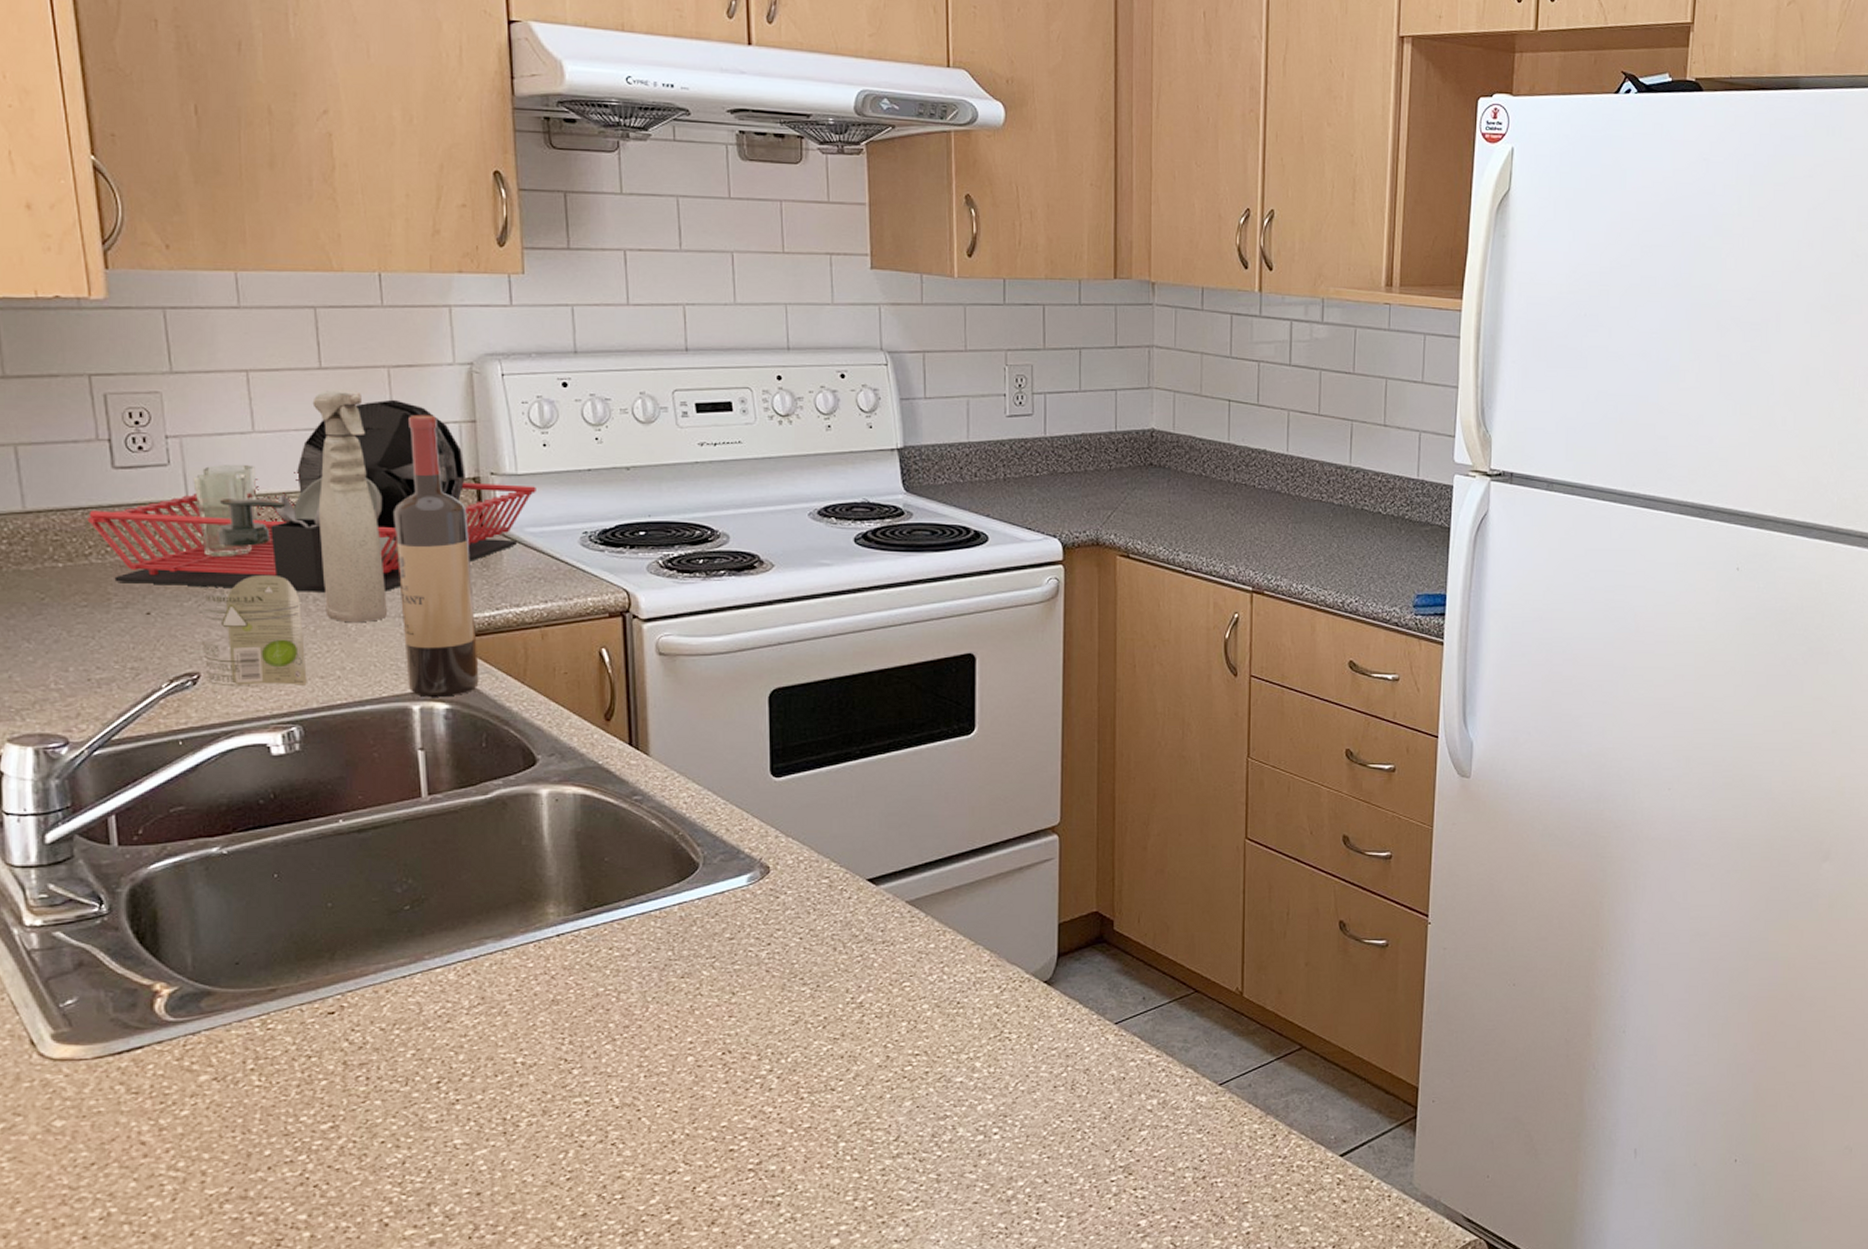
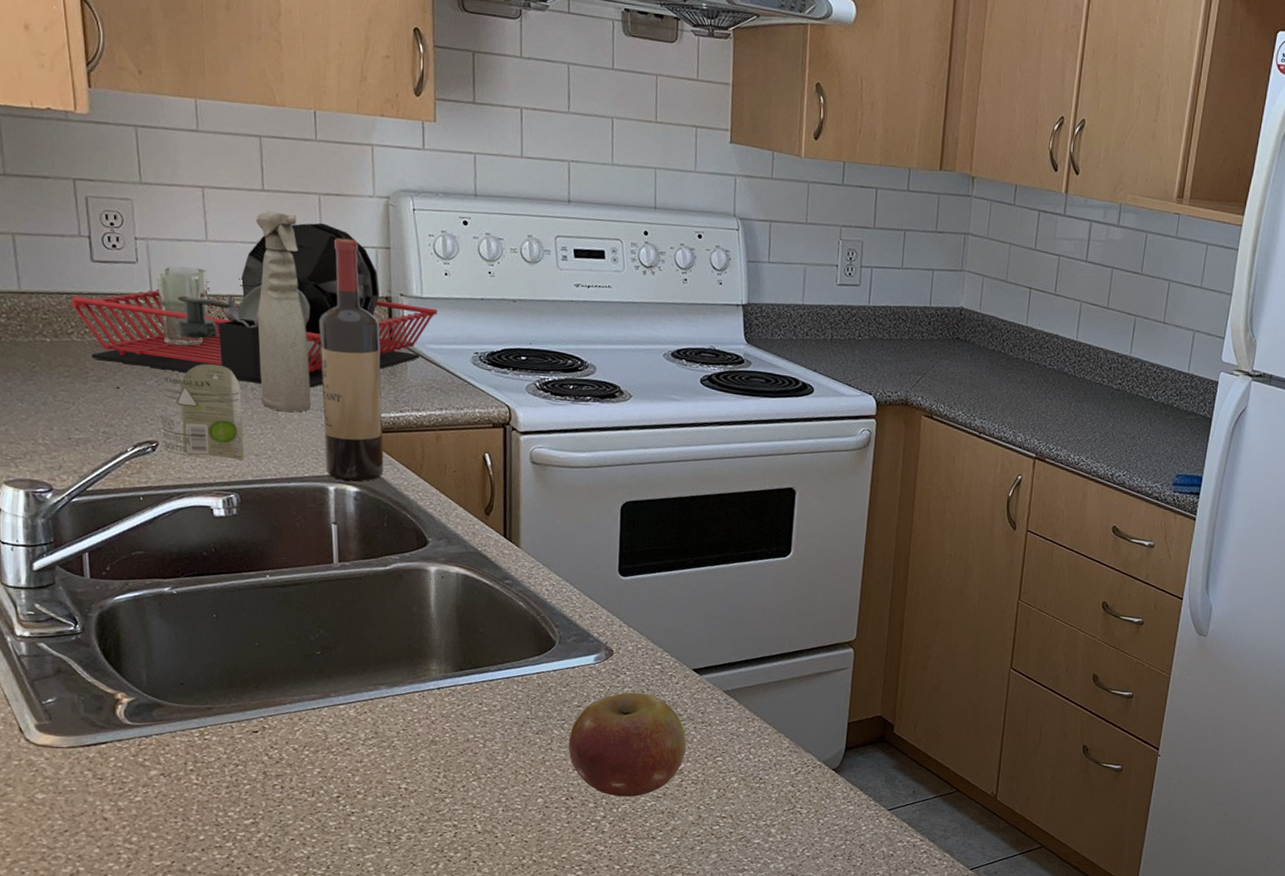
fruit: none [721,914,865,1044] -> present [568,692,687,797]

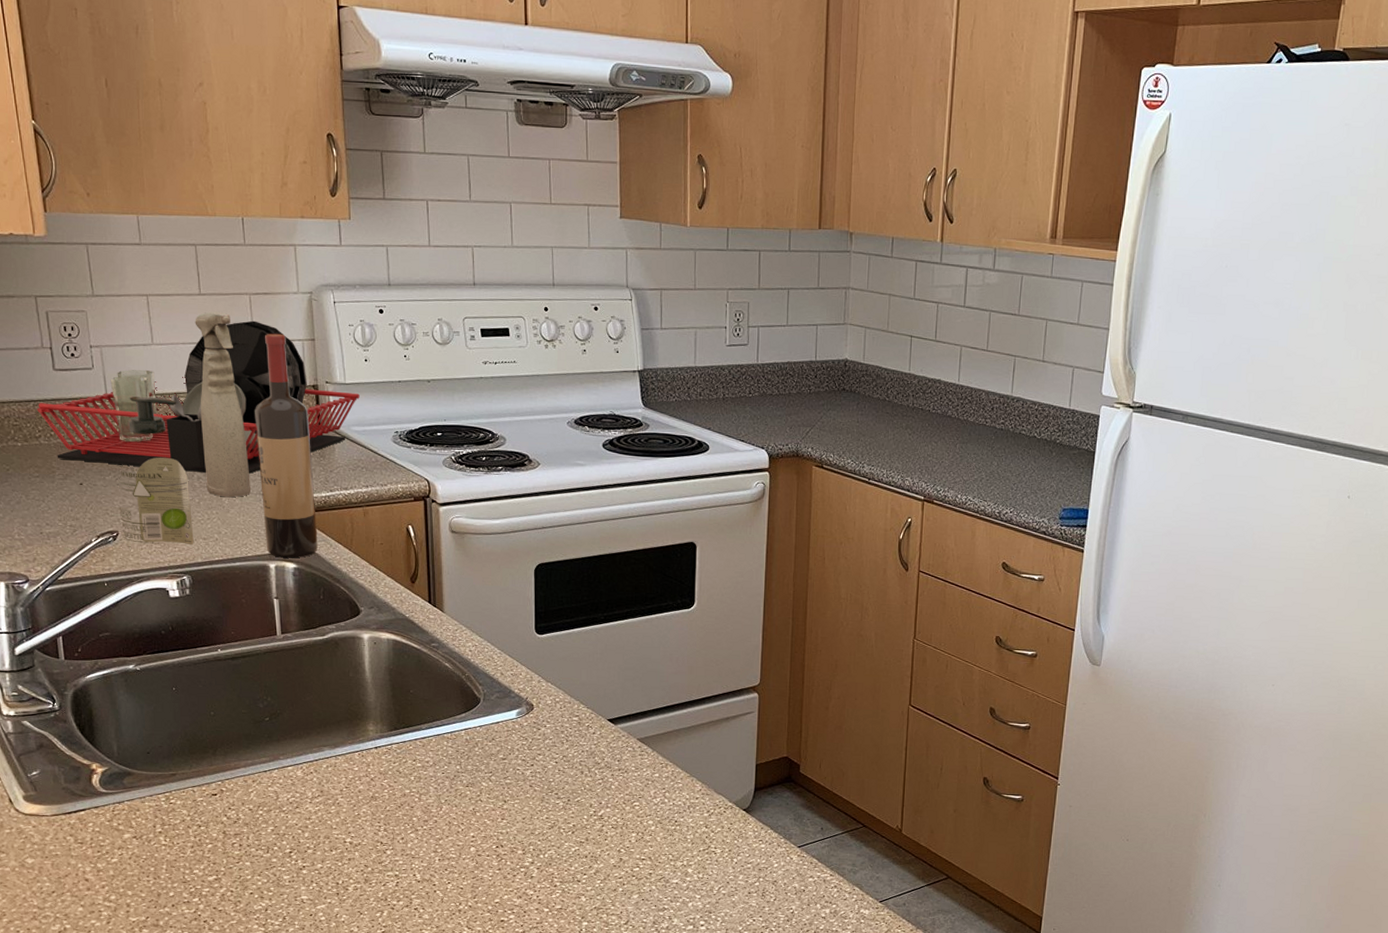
fruit: present [568,692,687,797] -> none [496,743,605,843]

